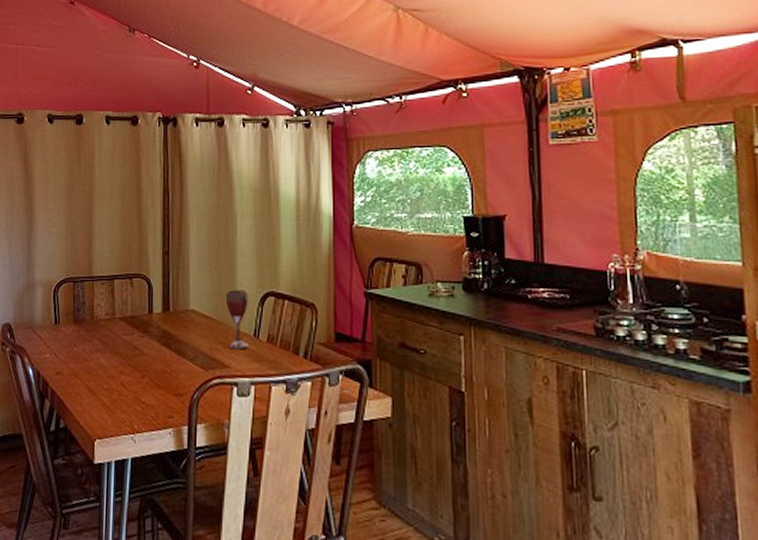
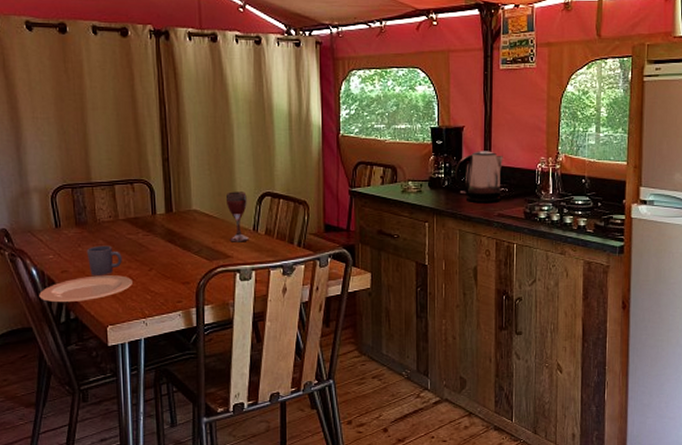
plate: none [33,379,124,409] -> present [39,275,132,303]
mug: none [81,346,116,382] -> present [86,245,122,277]
kettle: none [497,245,561,314] -> present [455,151,503,204]

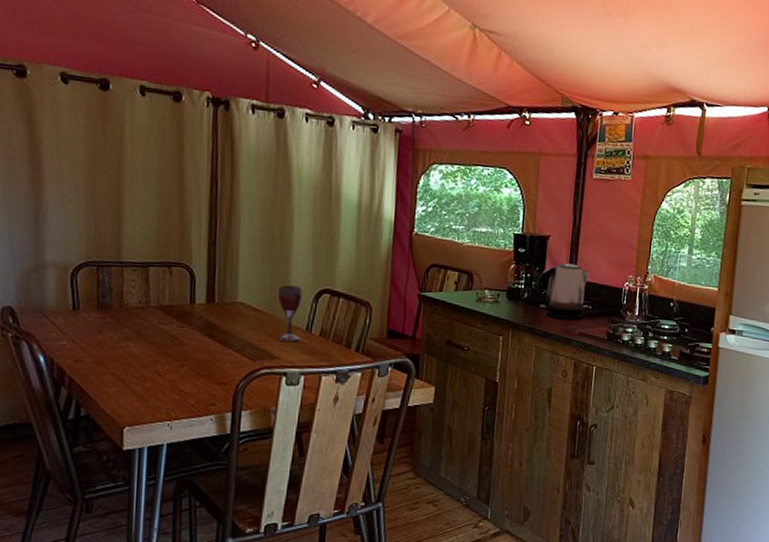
plate: present [39,275,132,303] -> none [45,368,159,398]
mug: present [86,245,122,277] -> none [107,334,150,370]

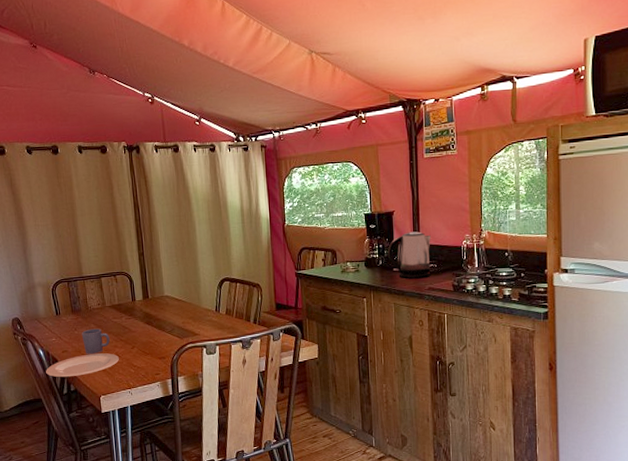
plate: none [45,368,159,398] -> present [46,353,119,378]
mug: none [107,334,150,370] -> present [81,328,110,355]
cup: present [277,285,302,343] -> none [191,278,212,322]

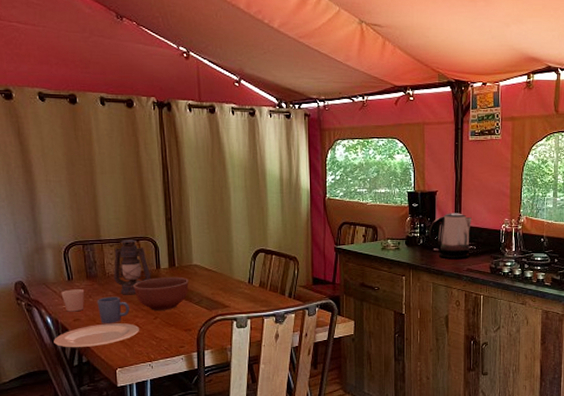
cup: none [50,323,71,344] -> present [61,289,85,312]
lantern: none [94,275,128,327] -> present [113,239,152,295]
bowl: none [112,308,162,340] -> present [133,277,189,310]

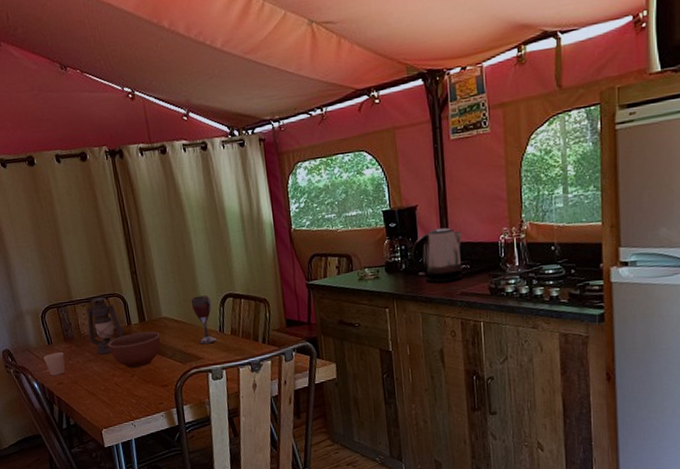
plate: present [53,323,139,348] -> none [42,383,119,412]
mug: present [97,296,130,325] -> none [76,356,108,386]
cup: none [223,248,245,294] -> present [191,295,217,345]

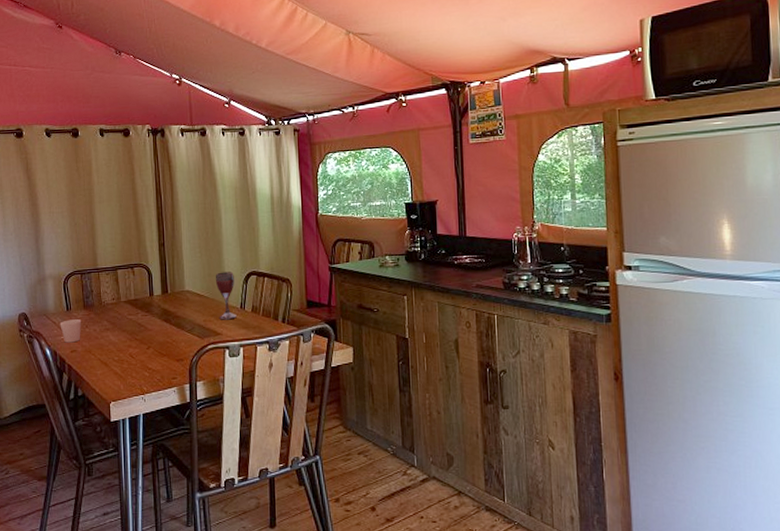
lantern: present [86,297,124,355] -> none [108,267,145,324]
bowl: present [108,331,161,368] -> none [127,304,181,340]
kettle: present [412,227,463,284] -> none [431,223,479,275]

